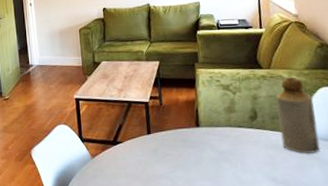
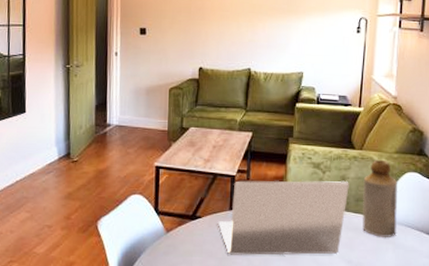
laptop: none [138,100,263,177] -> present [218,180,349,256]

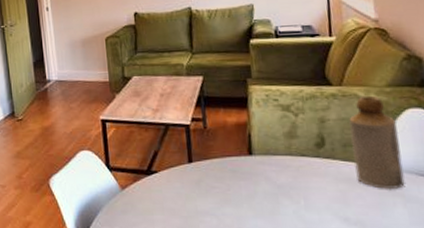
laptop: present [218,180,349,256] -> none [177,123,332,213]

